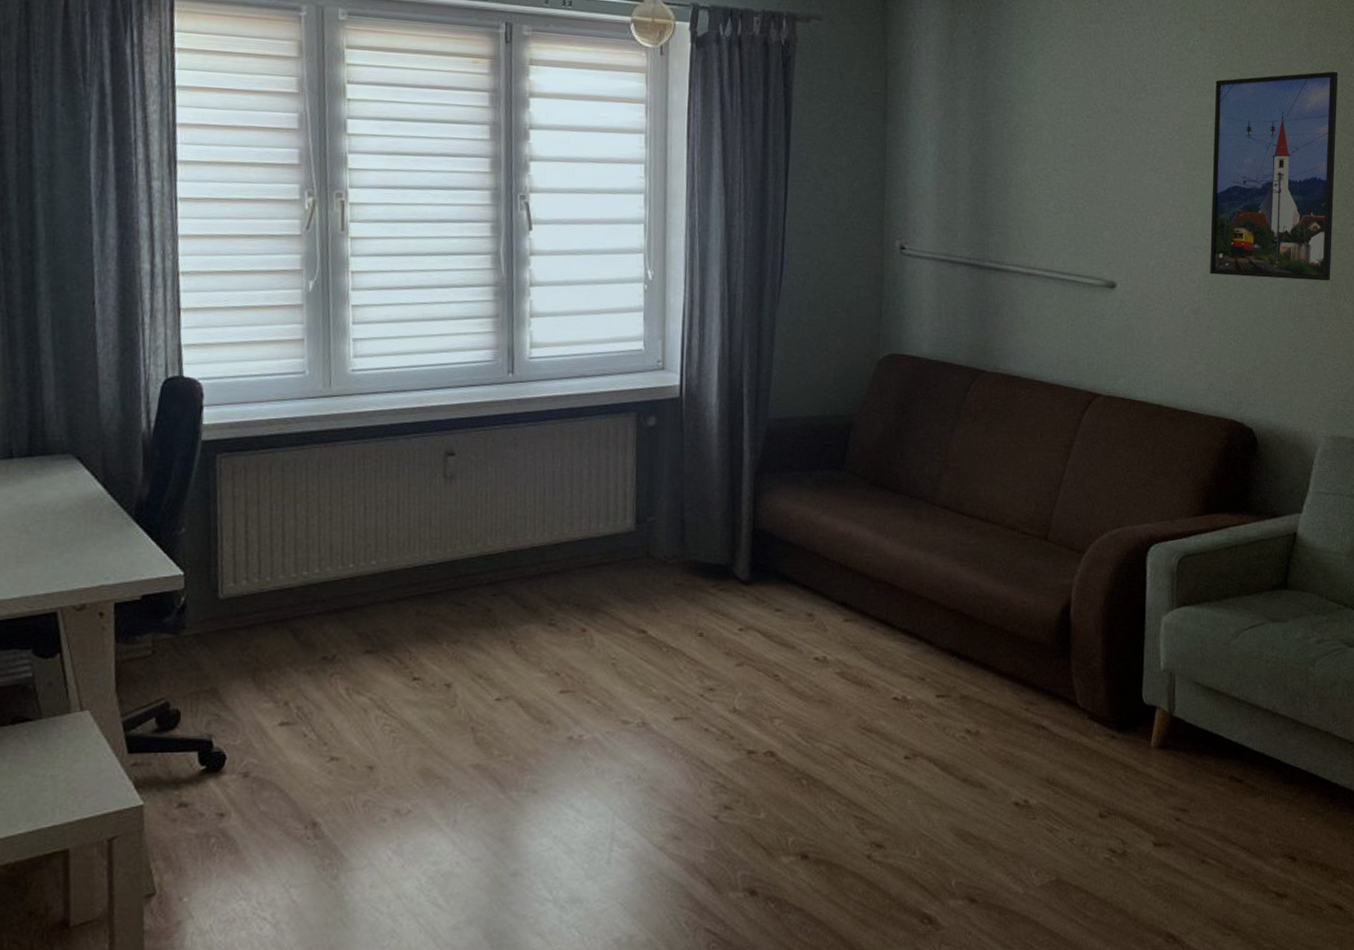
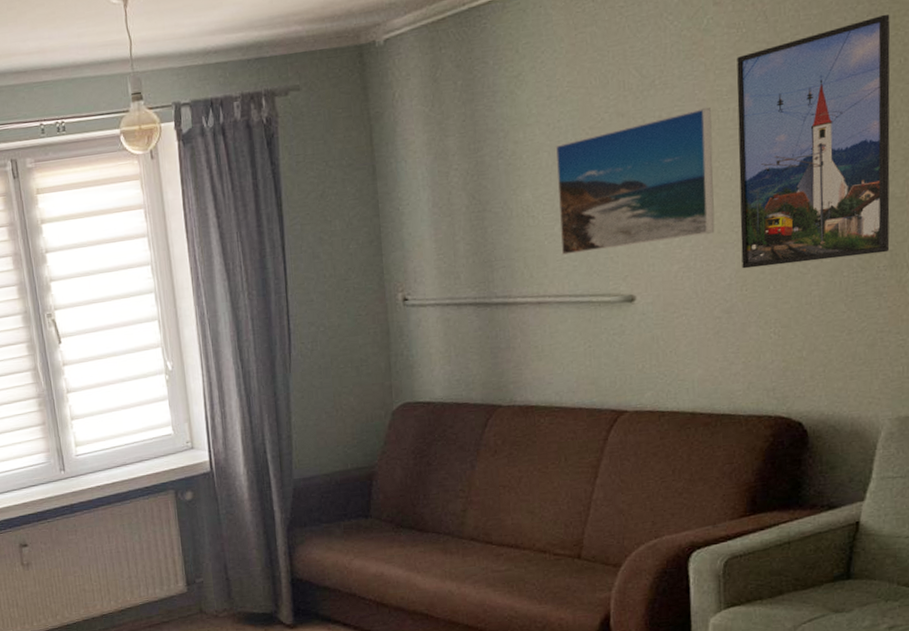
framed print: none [1053,119,1192,236] -> present [555,108,715,256]

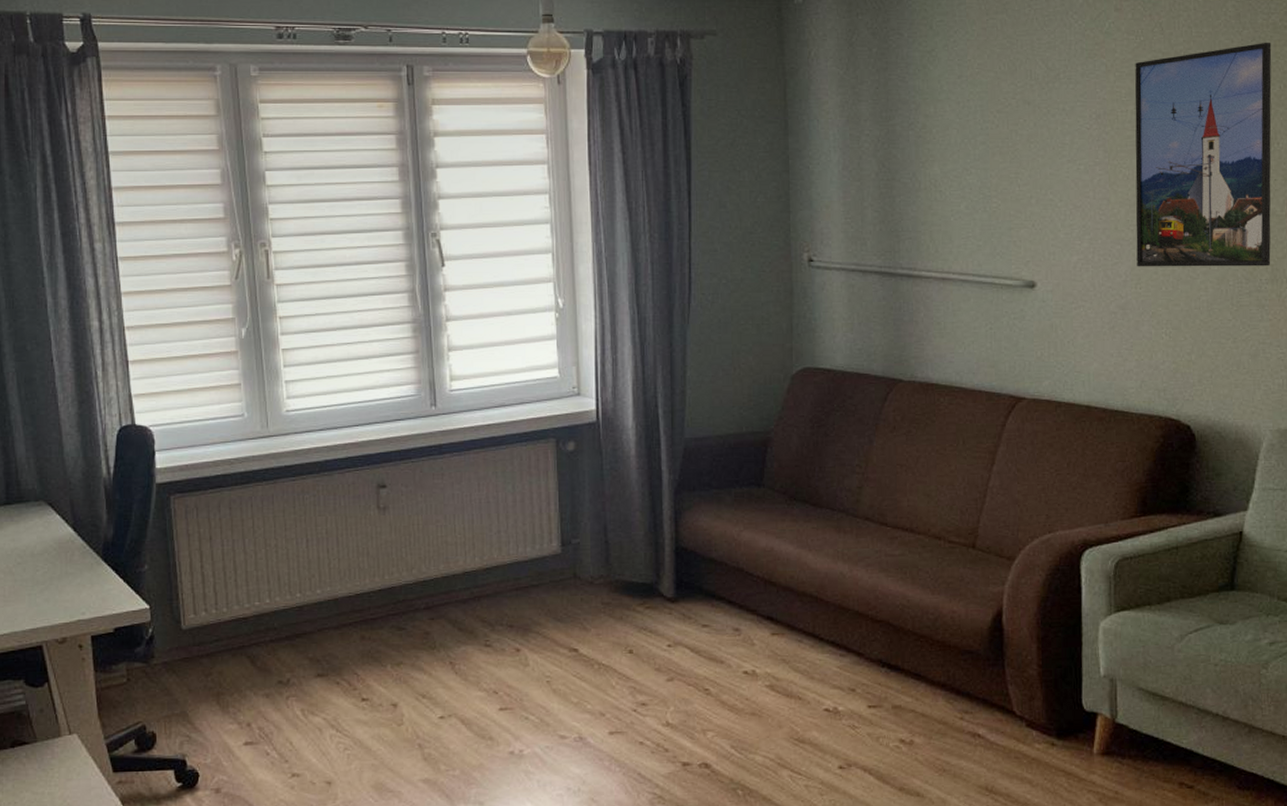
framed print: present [555,108,715,256] -> none [964,107,1112,234]

